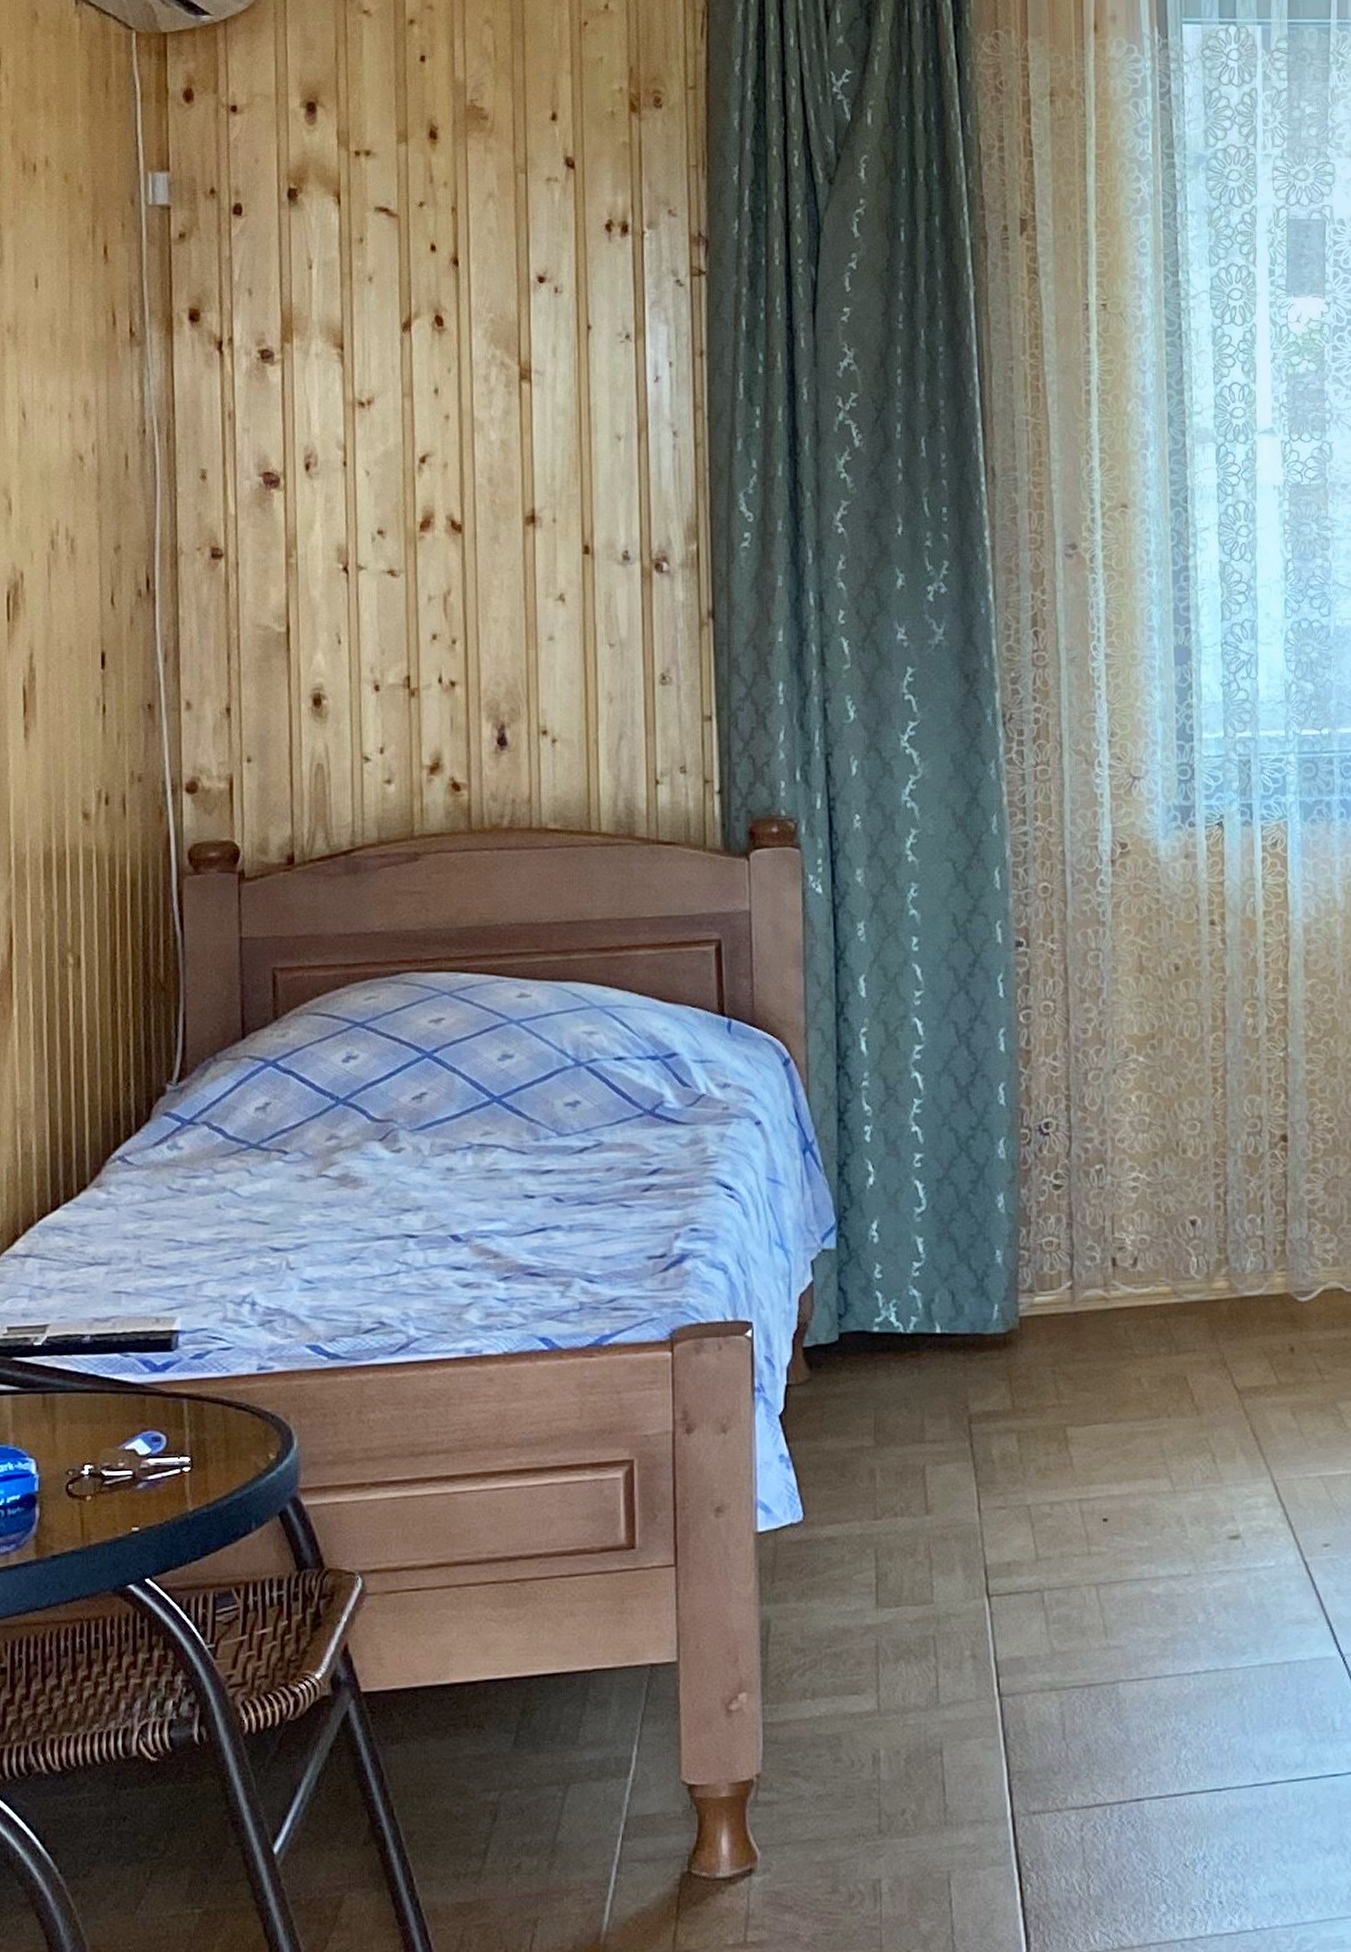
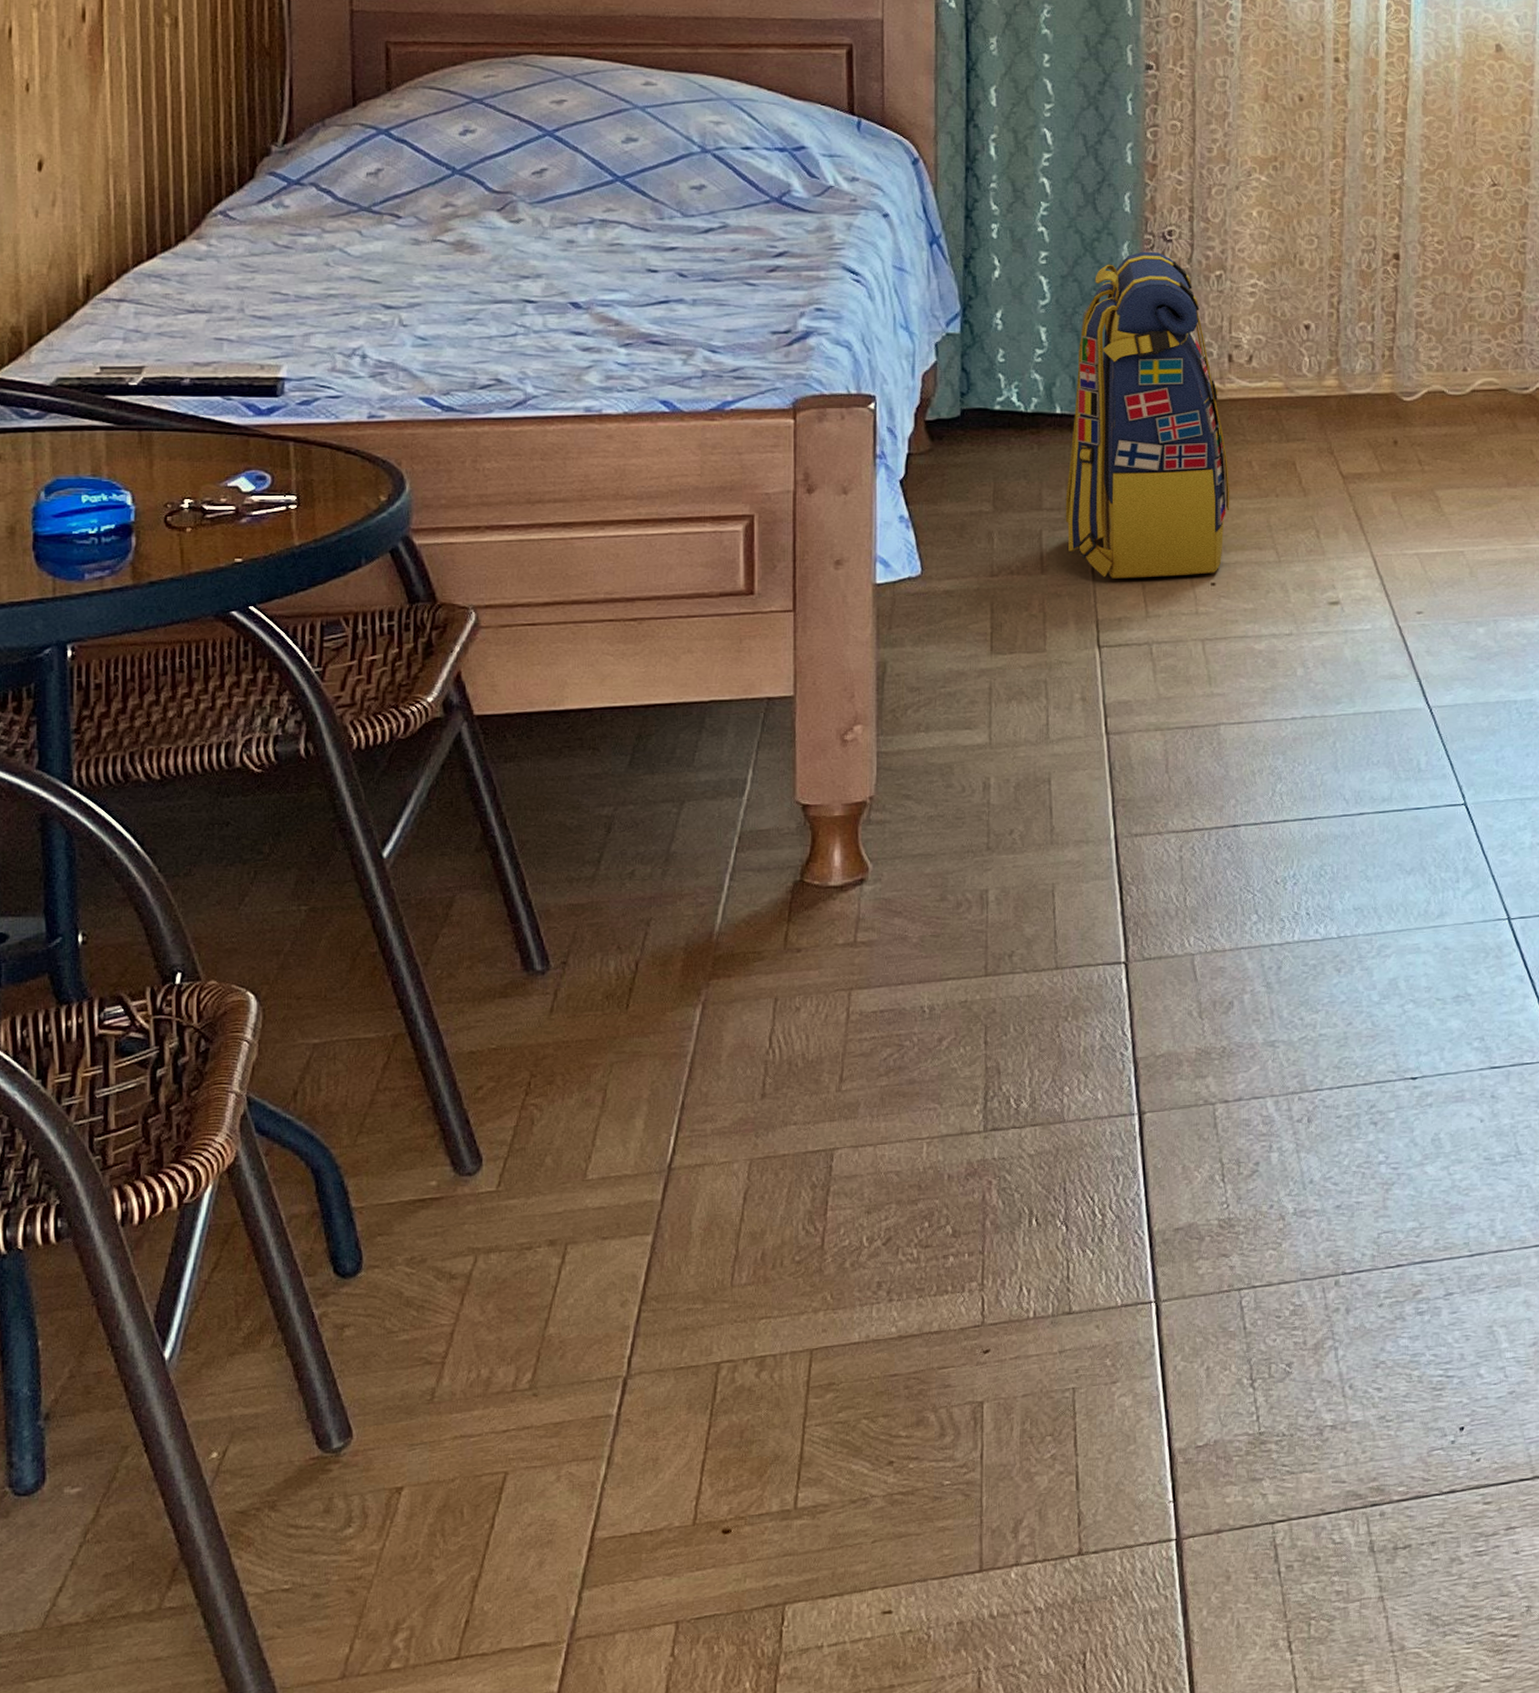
backpack: none [948,1147,1120,1518] -> present [1065,251,1230,579]

